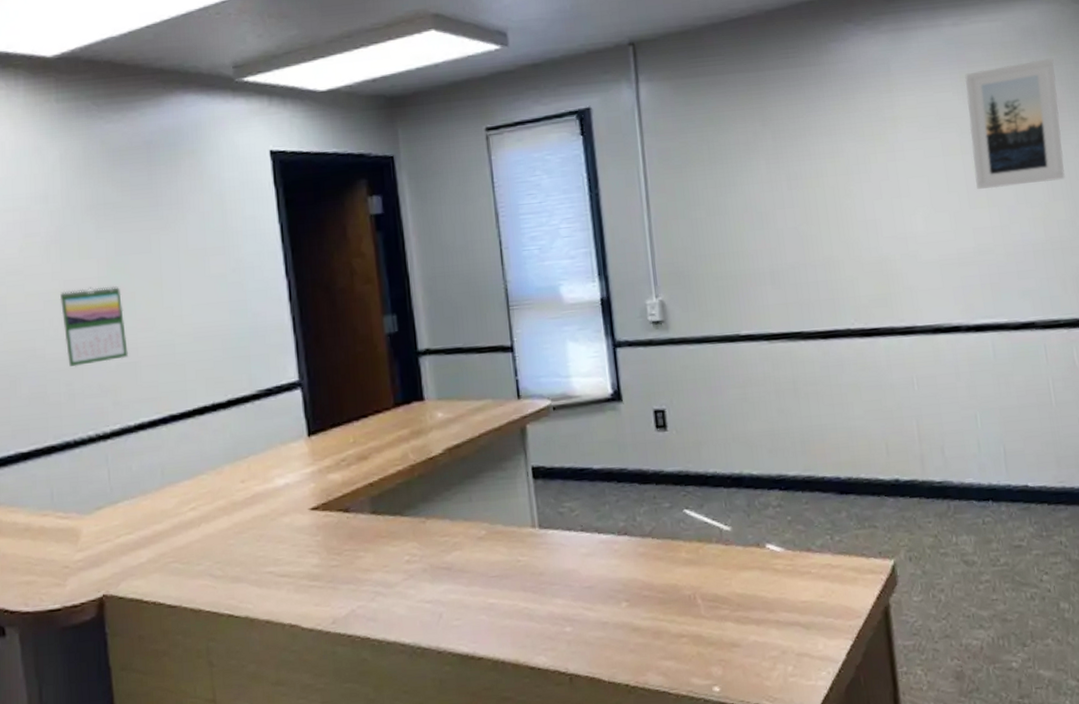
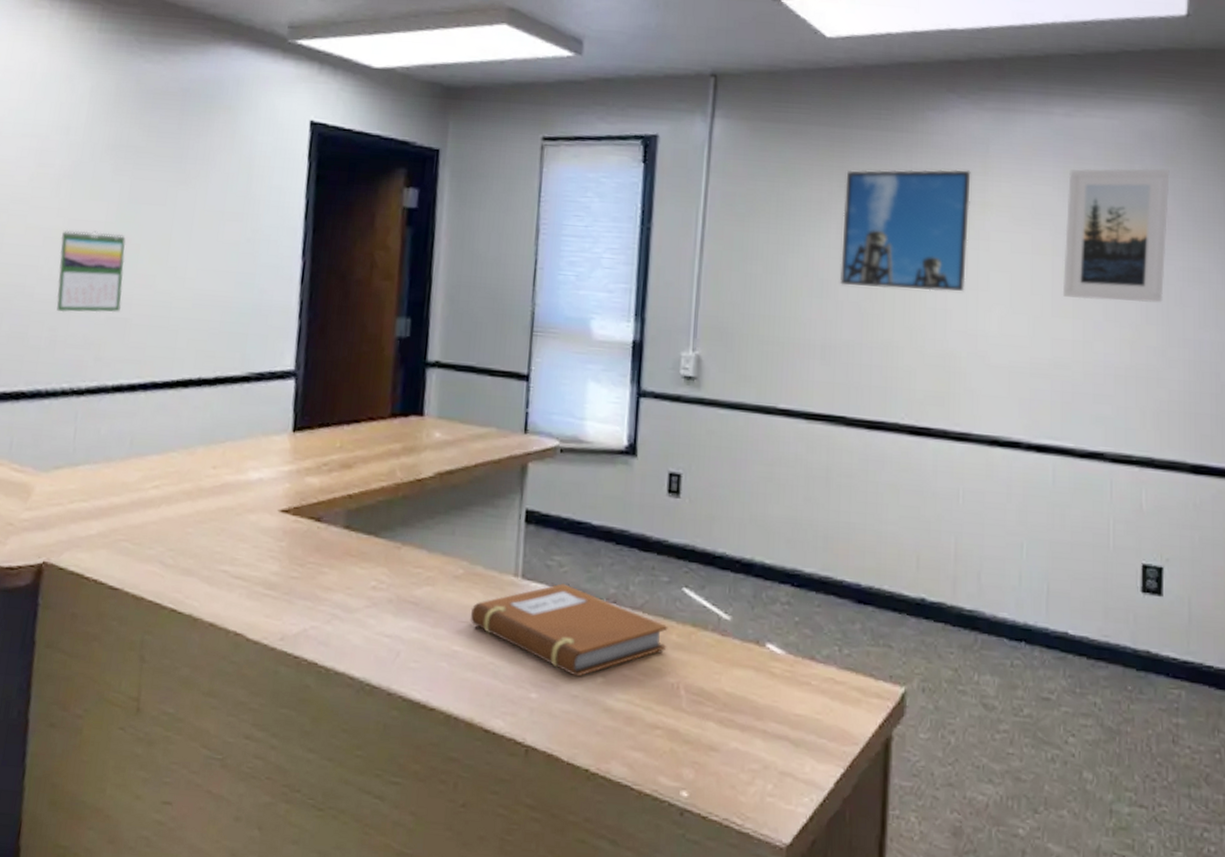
notebook: none [498,526,679,606] -> present [469,583,668,677]
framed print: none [766,90,889,214] -> present [839,169,971,292]

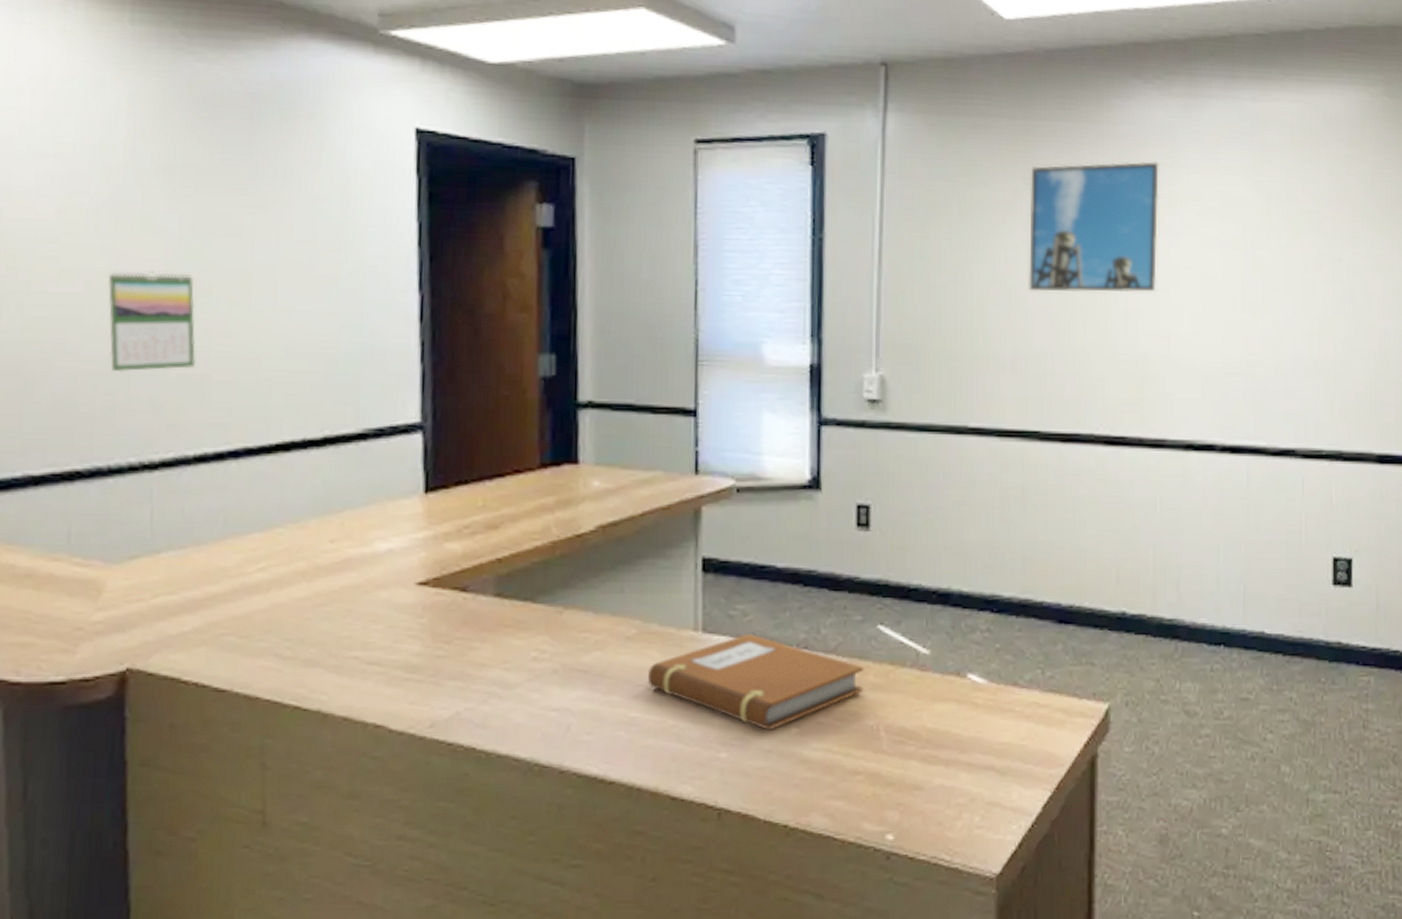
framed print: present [1063,168,1170,303] -> none [1253,153,1354,294]

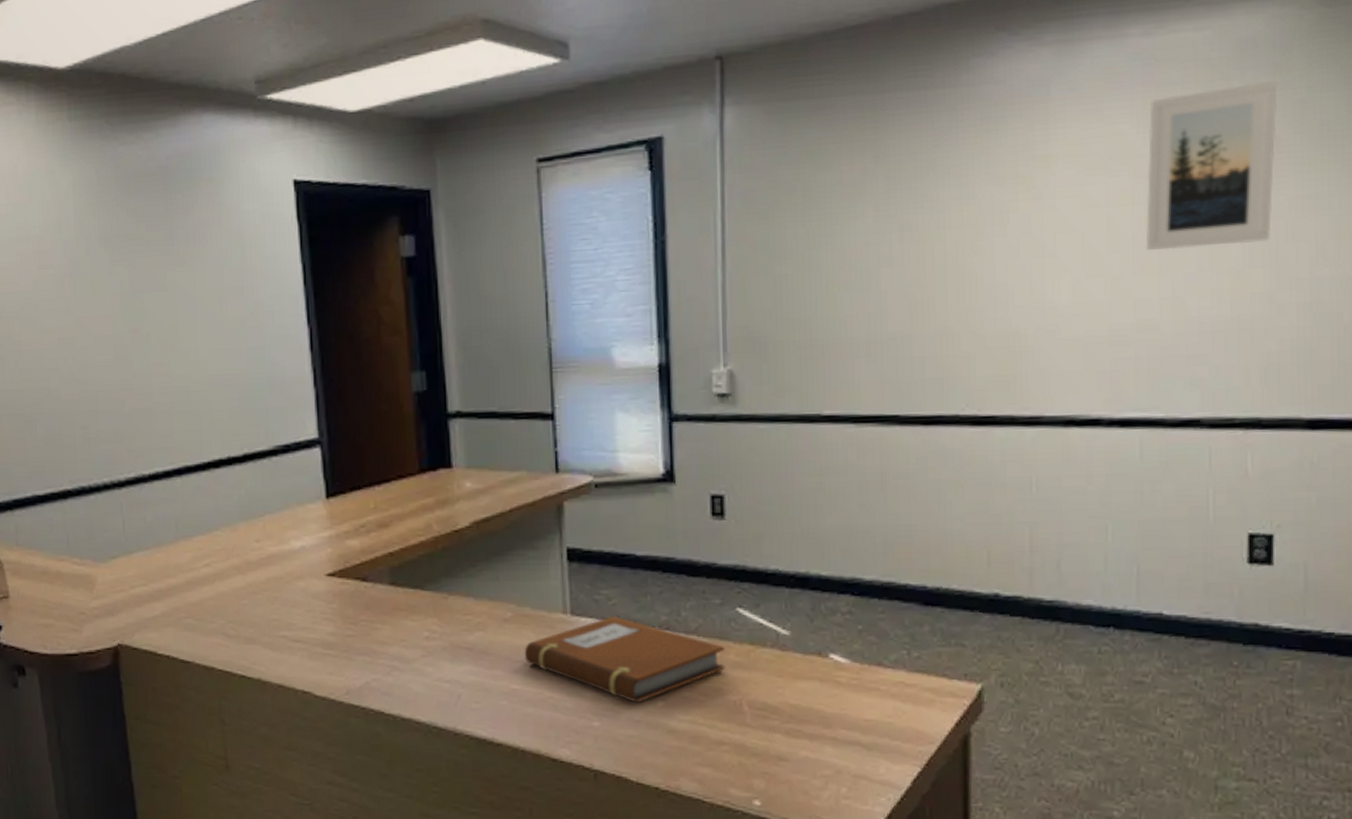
calendar: present [107,270,196,372] -> none [74,325,143,410]
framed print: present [1028,161,1159,293] -> none [880,120,1030,273]
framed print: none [1253,153,1354,294] -> present [1146,80,1278,250]

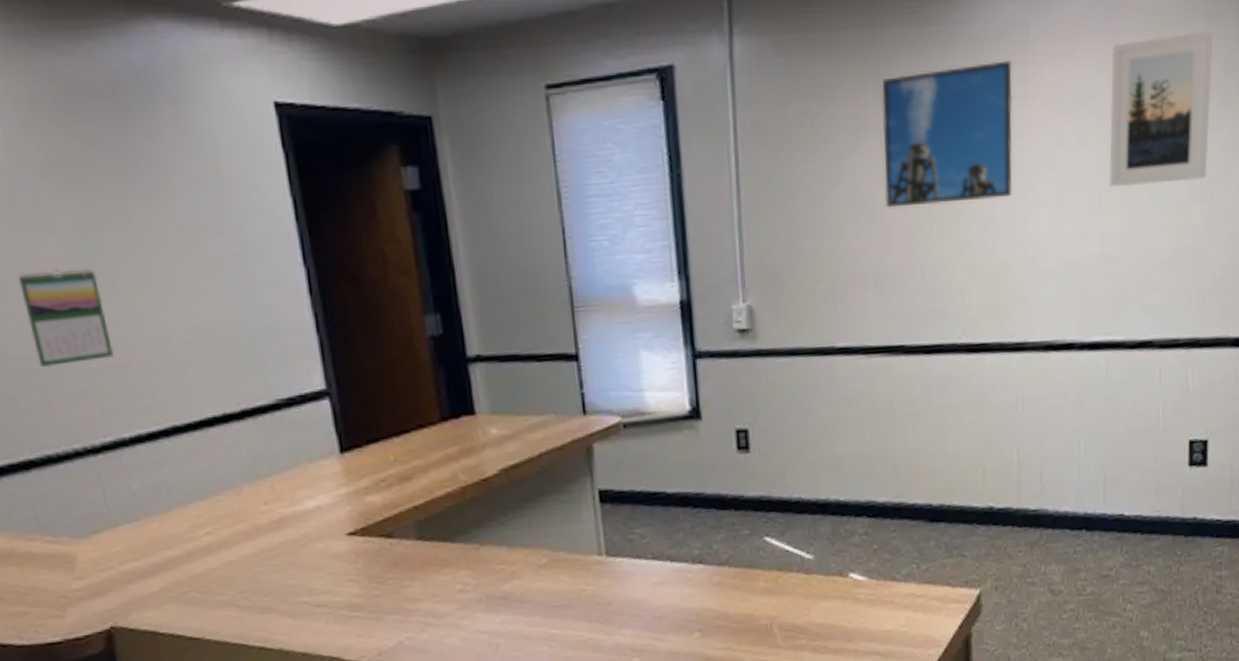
calendar: none [74,325,143,410] -> present [18,268,114,368]
notebook: present [524,616,726,703] -> none [561,553,756,636]
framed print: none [880,120,1030,273] -> present [882,60,1013,208]

